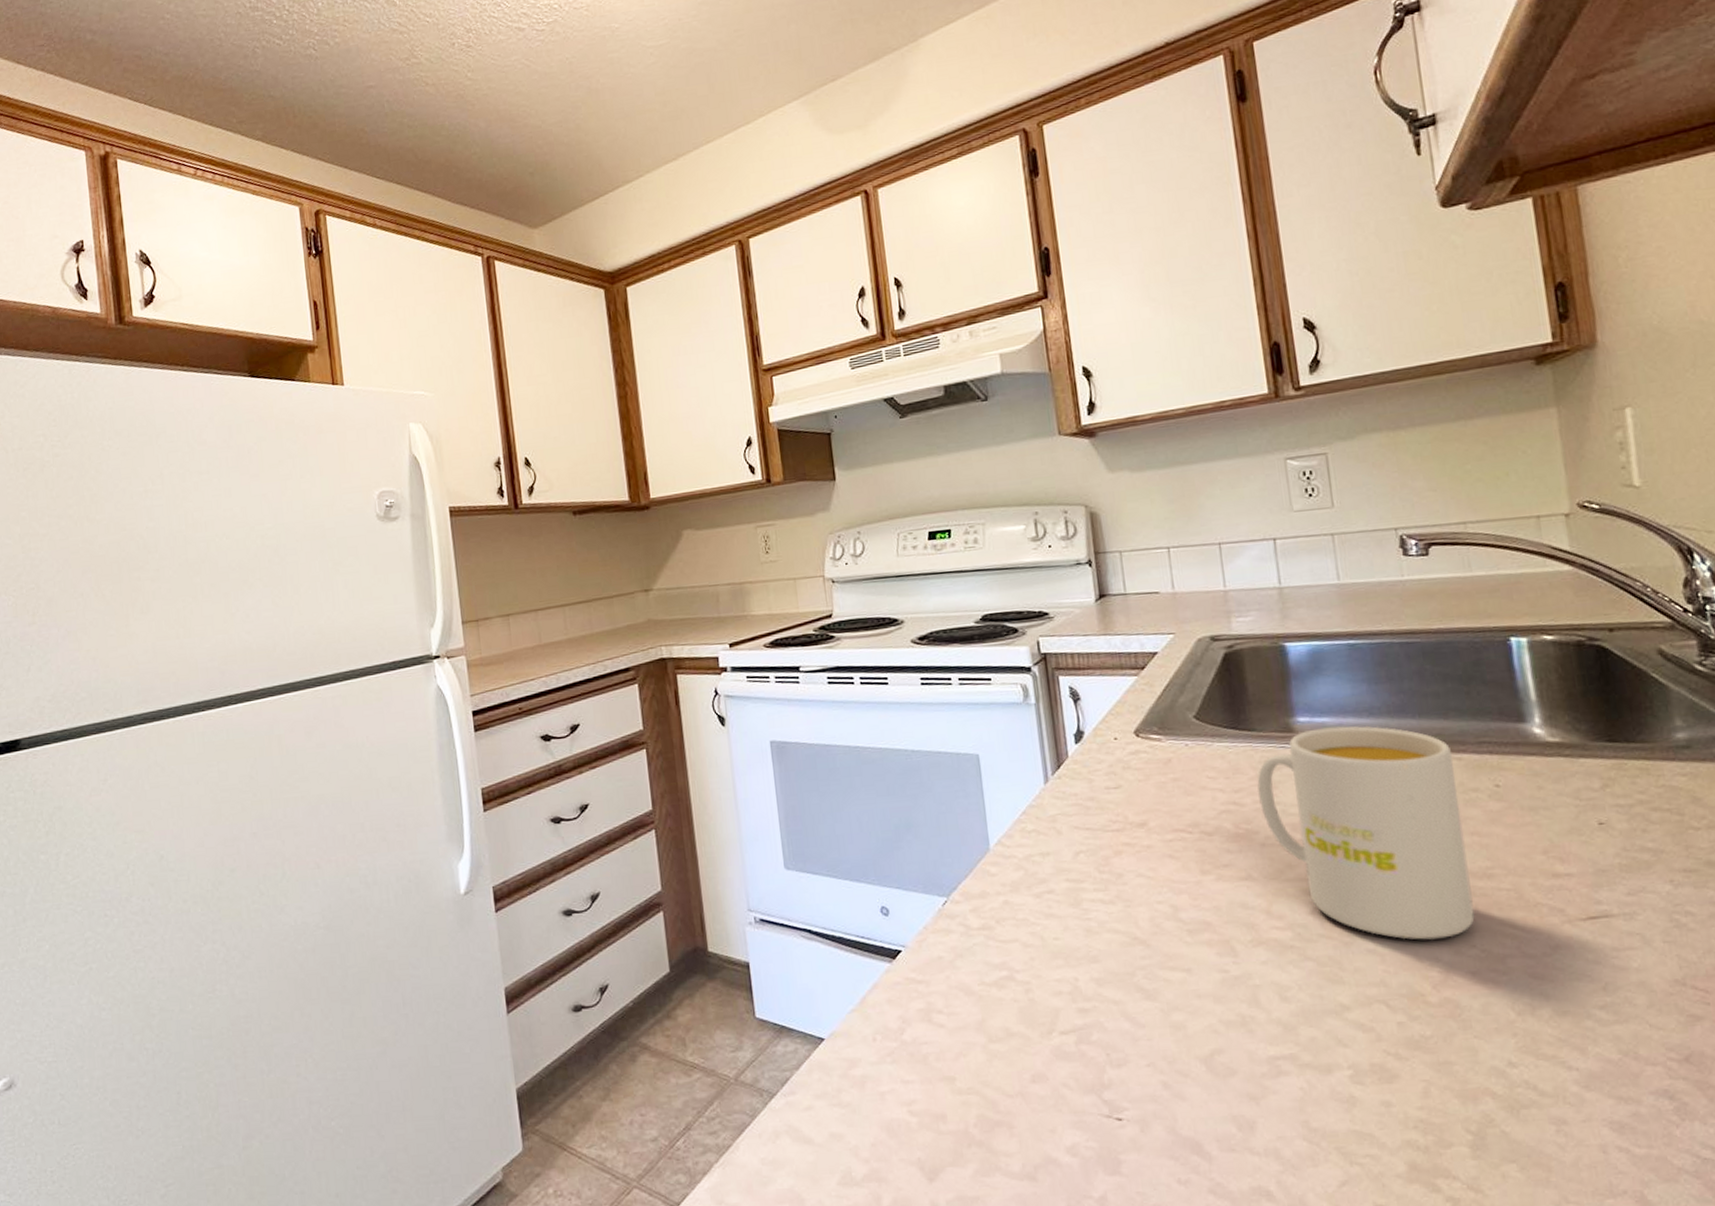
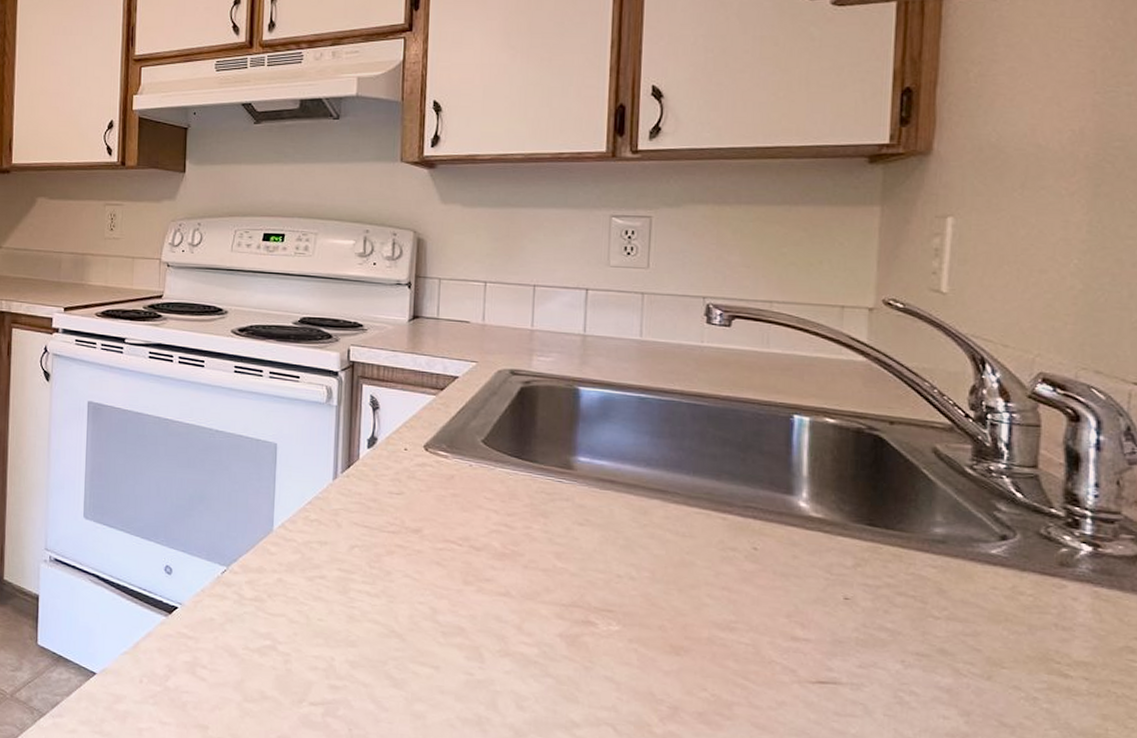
mug: present [1257,726,1475,940] -> none [528,469,718,678]

